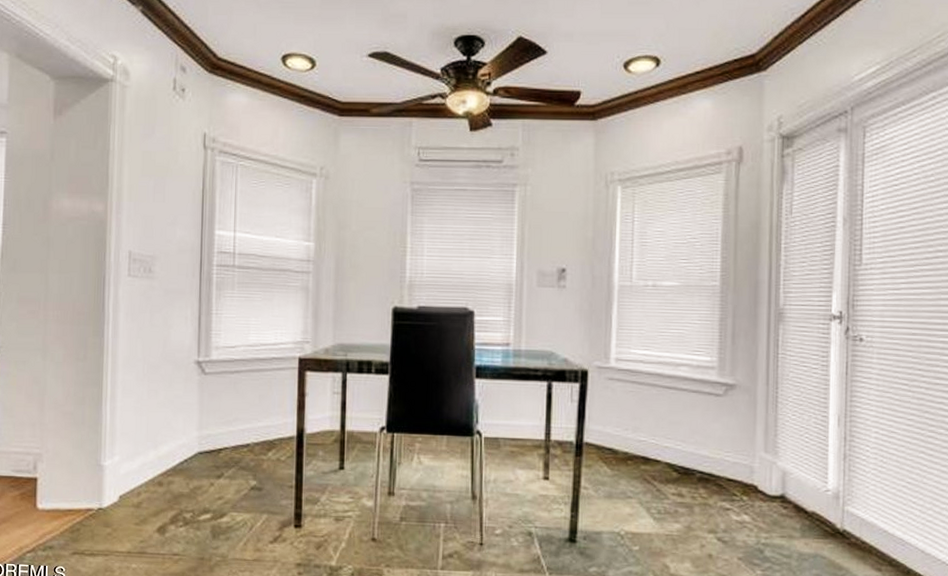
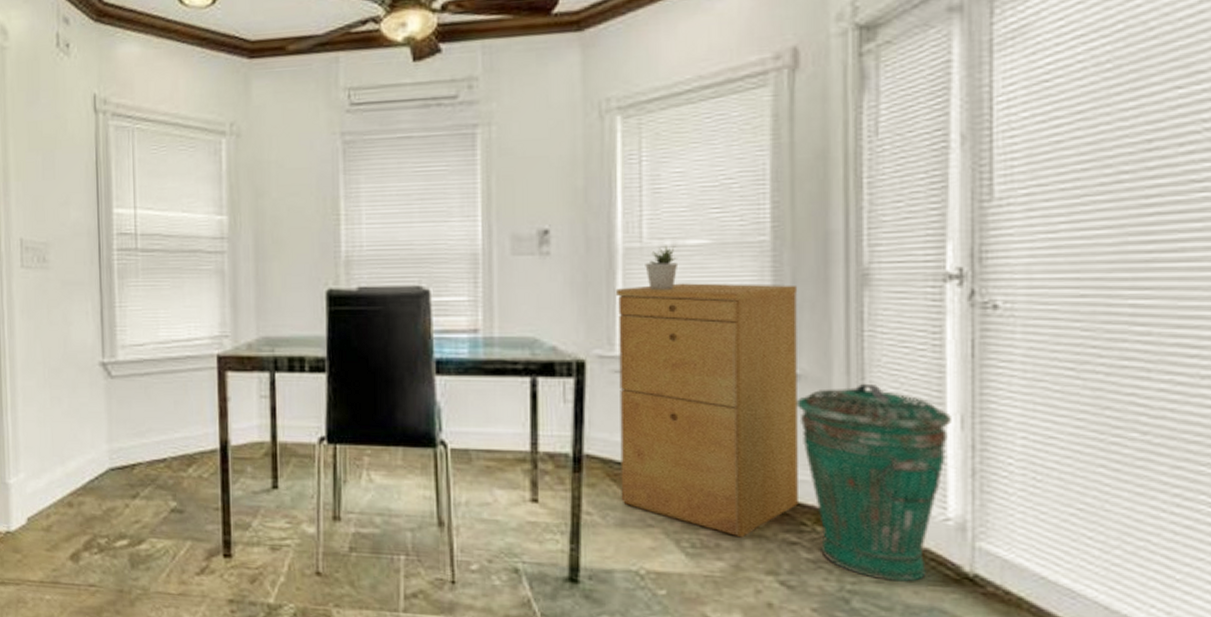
filing cabinet: none [609,314,737,506] -> present [615,283,798,538]
potted plant: none [633,286,657,319] -> present [645,246,679,291]
trash can: none [733,391,832,536] -> present [797,383,951,582]

